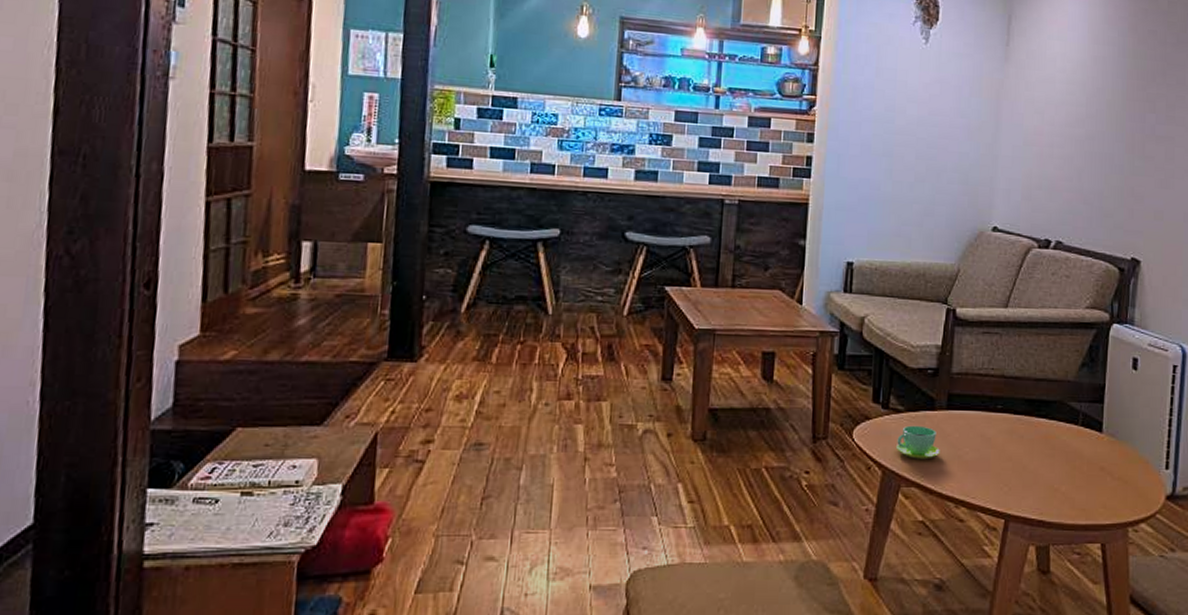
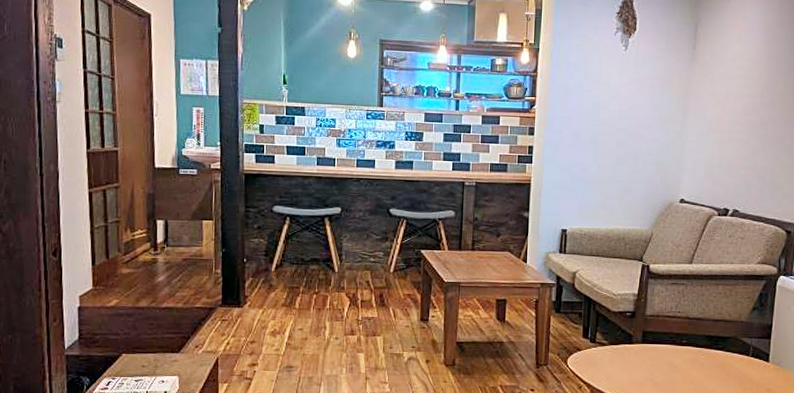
cup: present [895,425,941,460] -> none [601,355,637,381]

